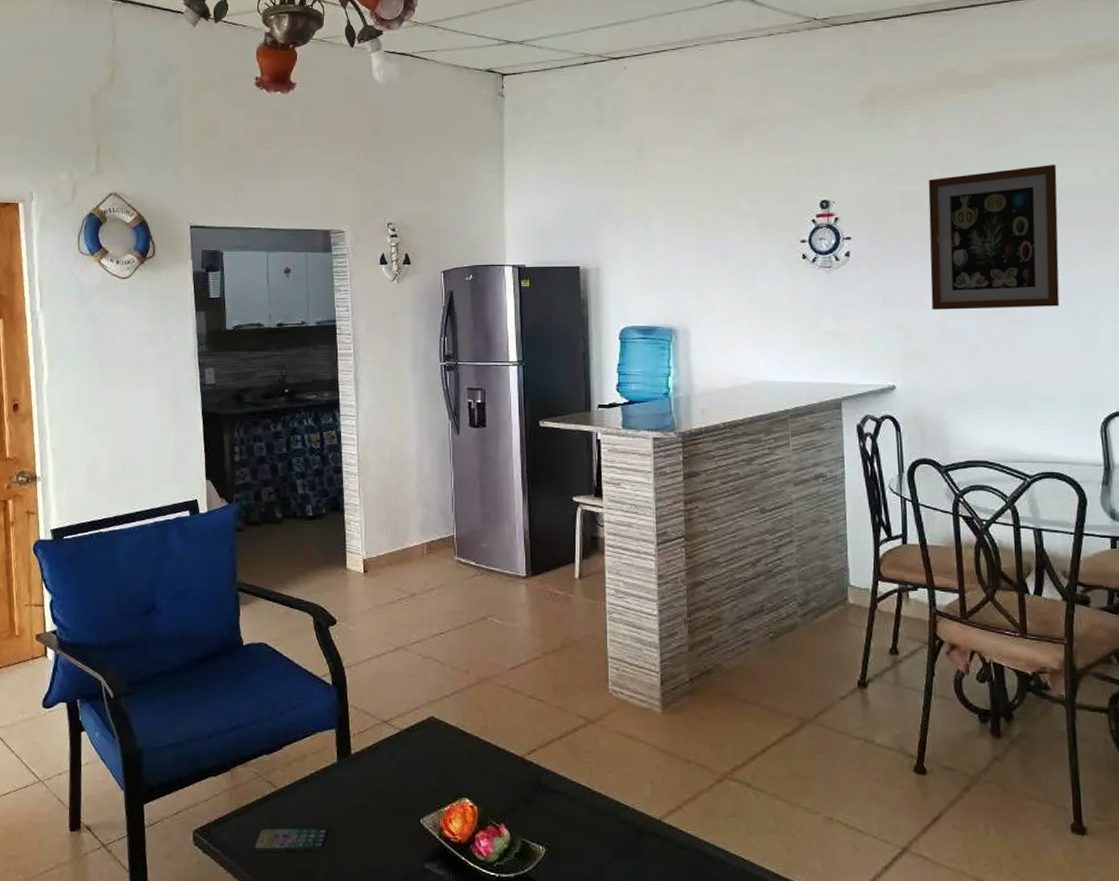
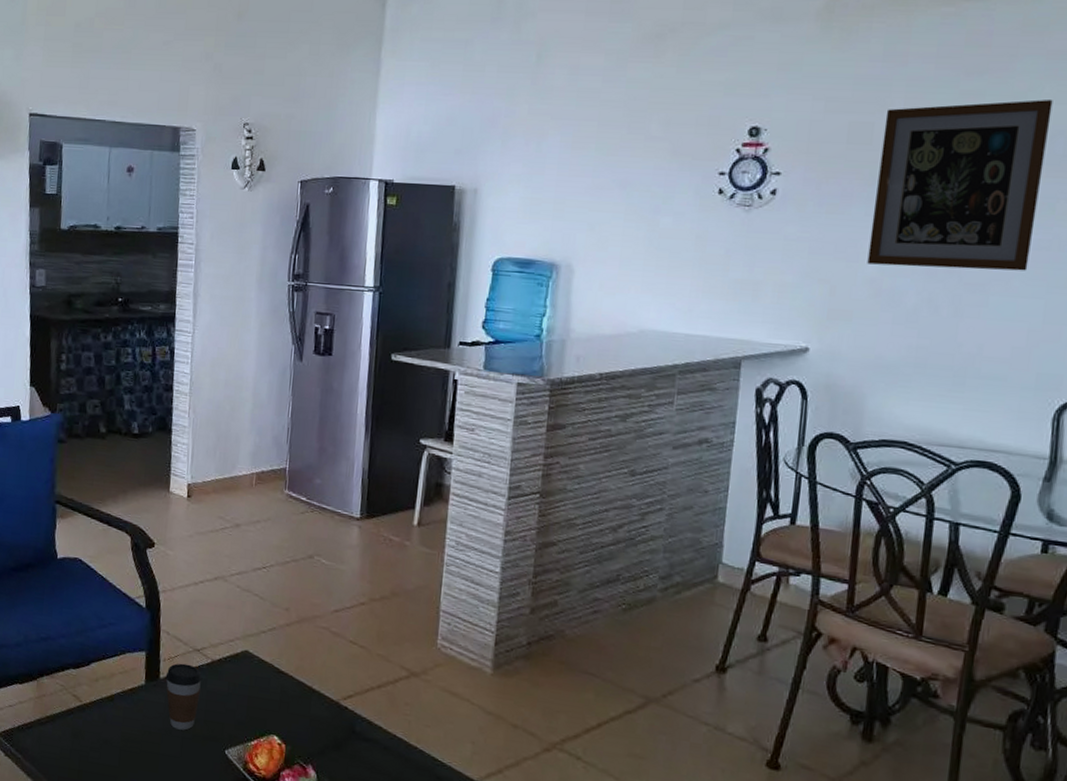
smartphone: present [253,827,334,853] -> none [54,740,137,770]
coffee cup: none [356,736,392,804] -> present [165,663,203,730]

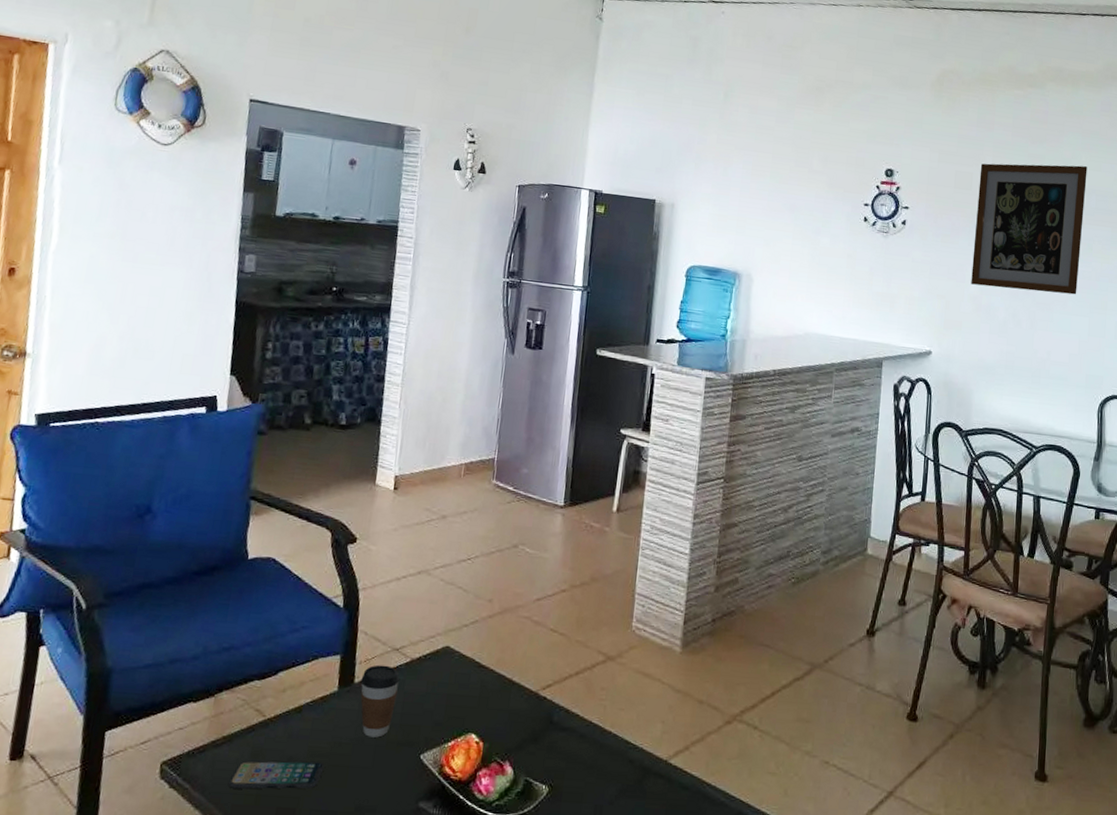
smartphone: none [54,740,137,770] -> present [229,761,325,789]

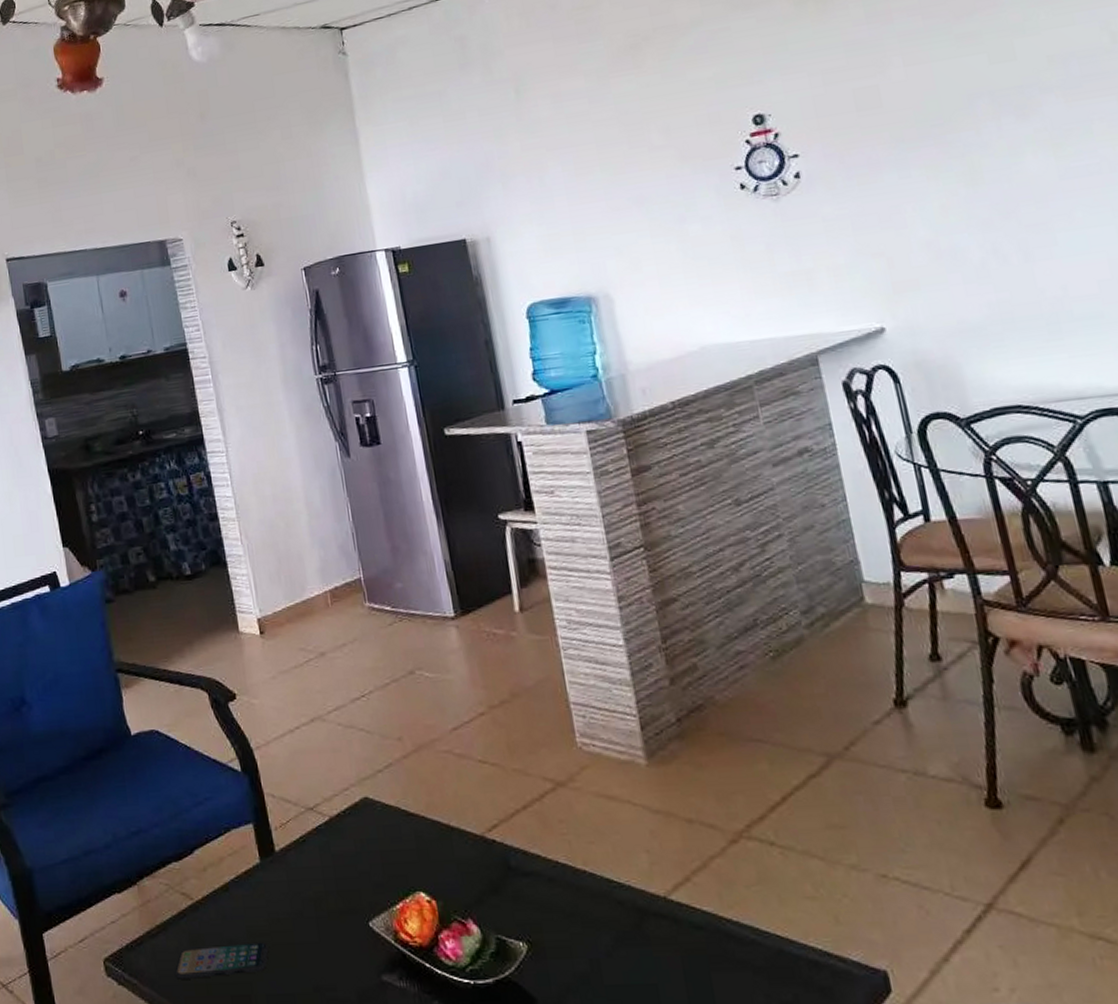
coffee cup: present [360,664,400,738] -> none [281,827,327,909]
wall art: present [971,163,1088,295] -> none [886,25,1086,228]

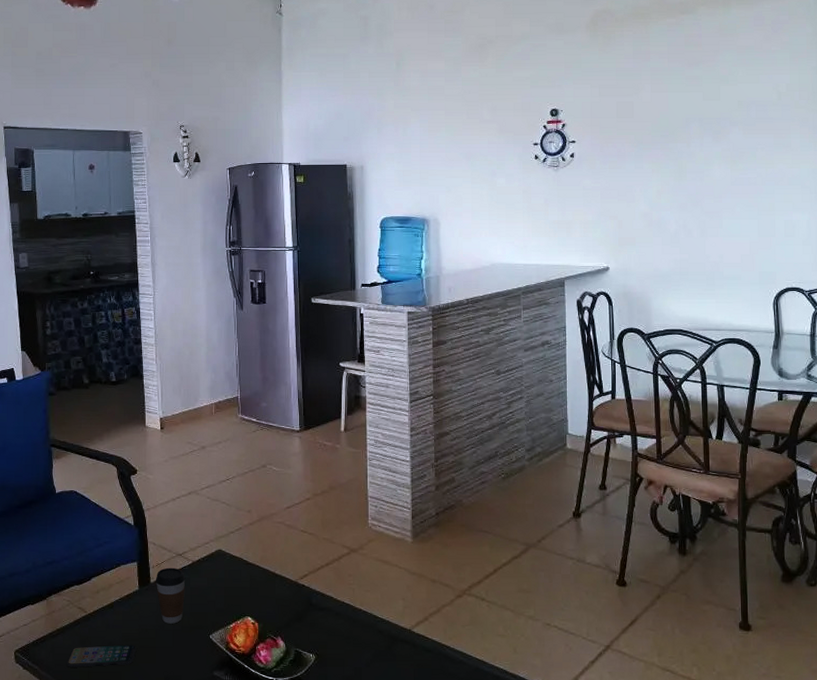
coffee cup: none [281,827,327,909] -> present [155,567,186,624]

